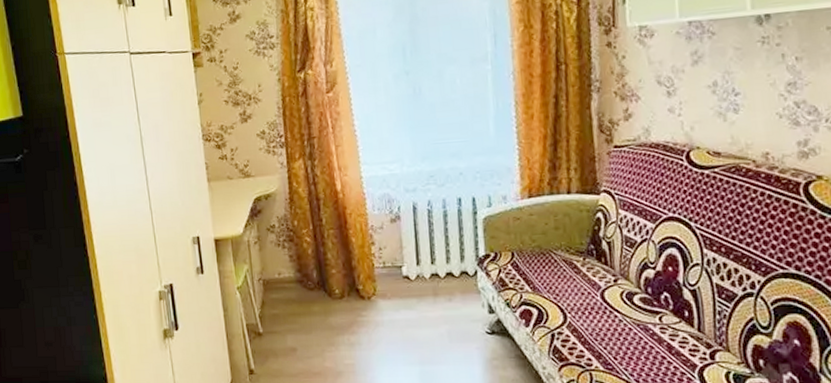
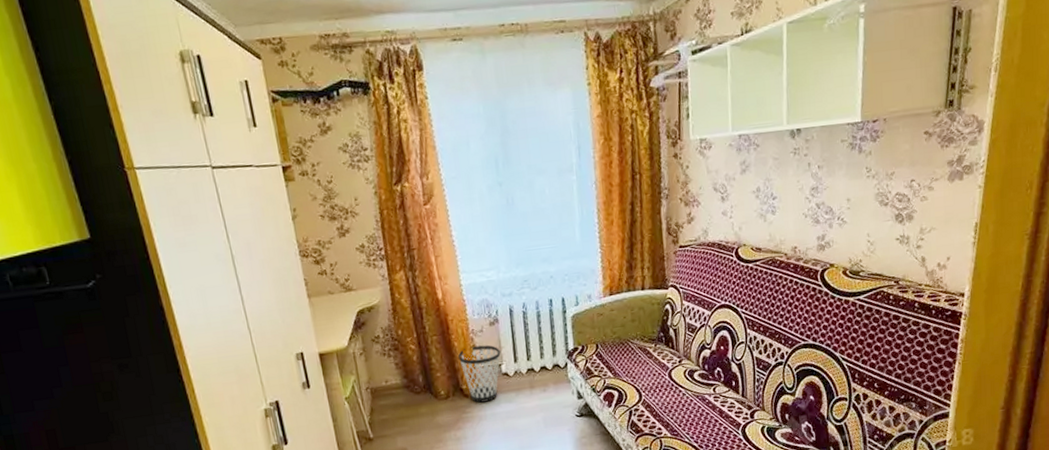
wastebasket: none [355,243,402,307] -> present [458,344,501,403]

